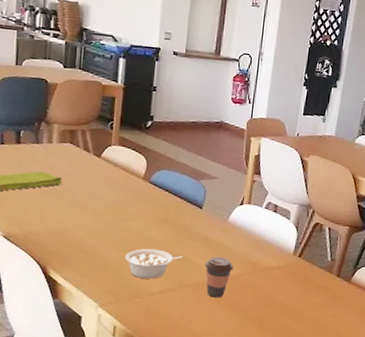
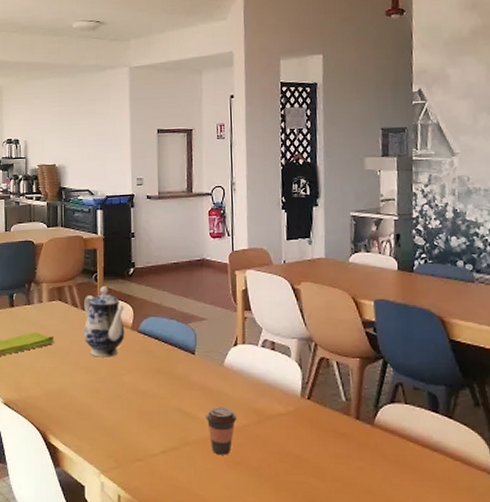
teapot: none [93,135,138,203] -> present [83,286,125,357]
legume: present [124,248,183,279] -> none [121,403,182,438]

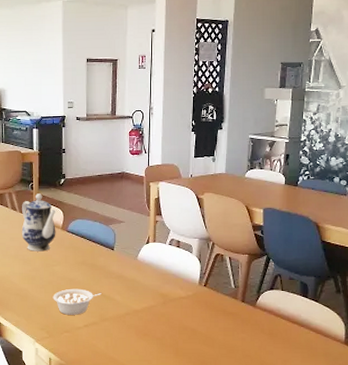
legume: none [121,403,182,438] -> present [53,288,102,315]
coffee cup: present [206,407,237,455] -> none [121,291,146,328]

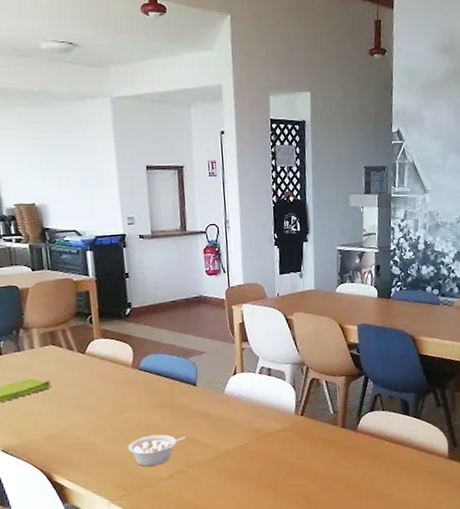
teapot: present [21,194,56,252] -> none [80,328,126,397]

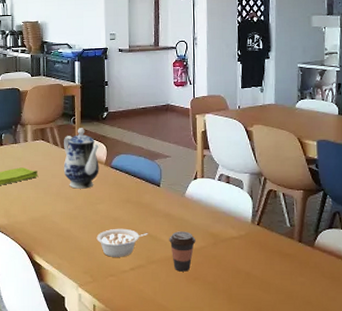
teapot: none [80,328,126,397] -> present [63,128,99,189]
coffee cup: none [209,430,239,472] -> present [169,231,196,272]

